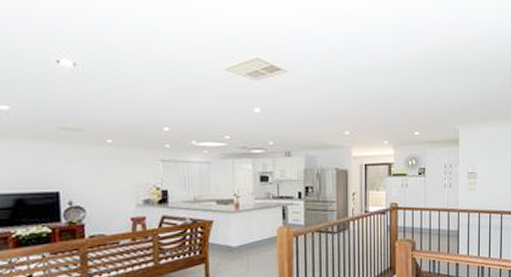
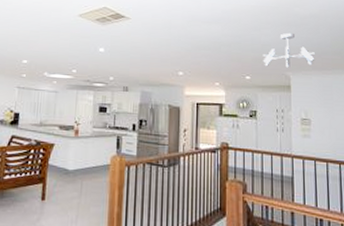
ceiling light fixture: none [432,81,483,120] -> present [263,32,315,68]

